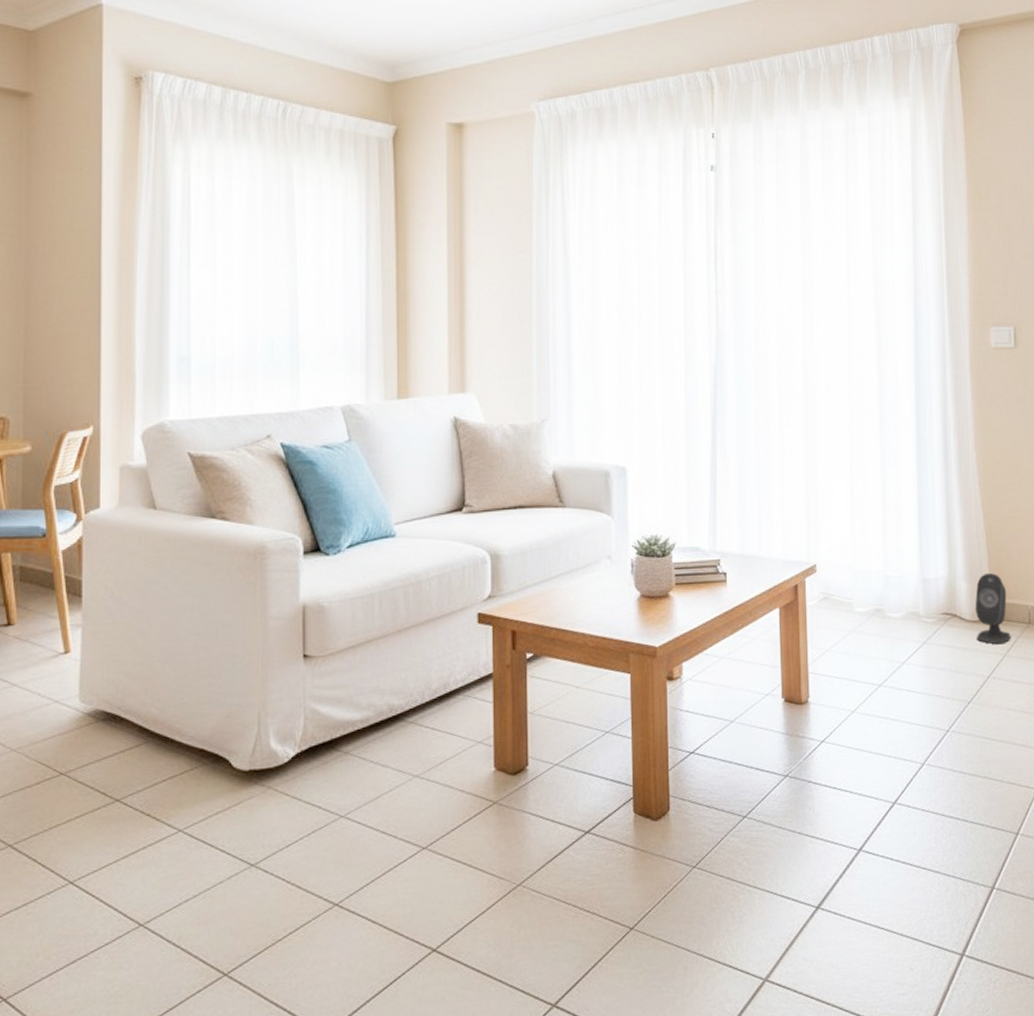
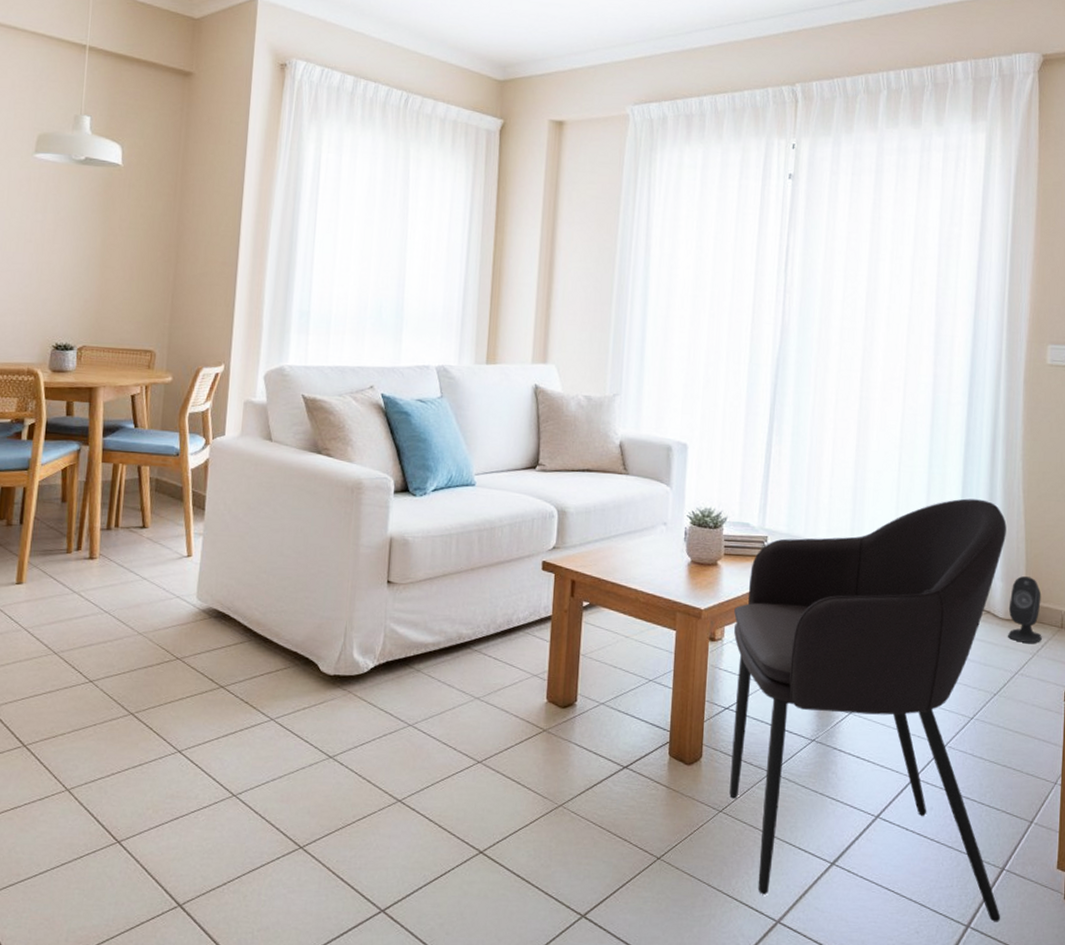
armchair: none [691,496,996,953] -> present [729,498,1007,922]

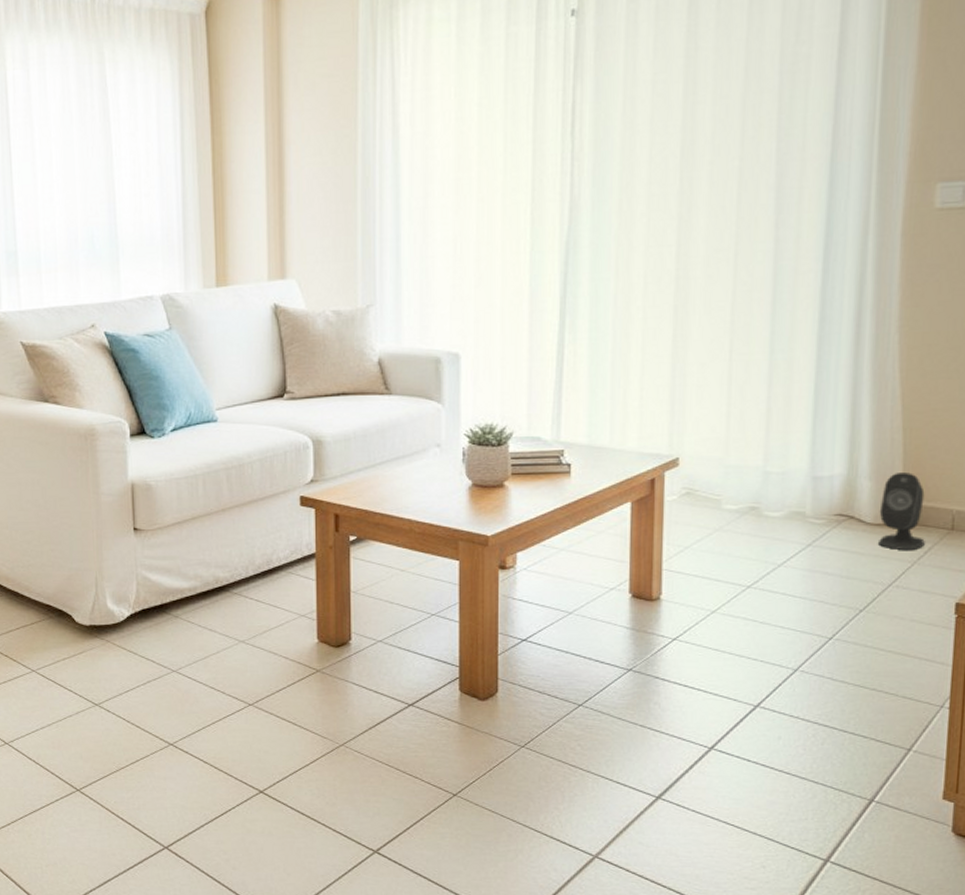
armchair: present [729,498,1007,922] -> none [527,385,877,856]

